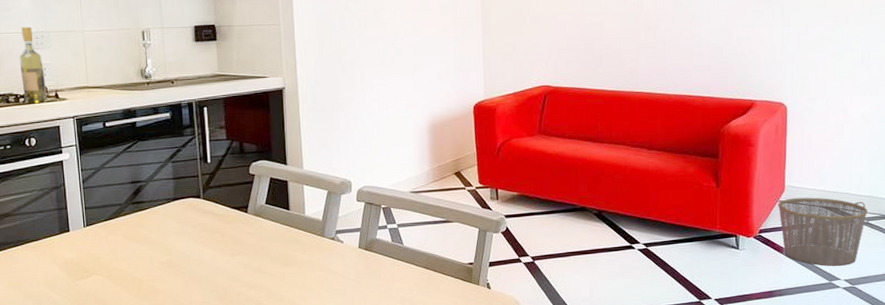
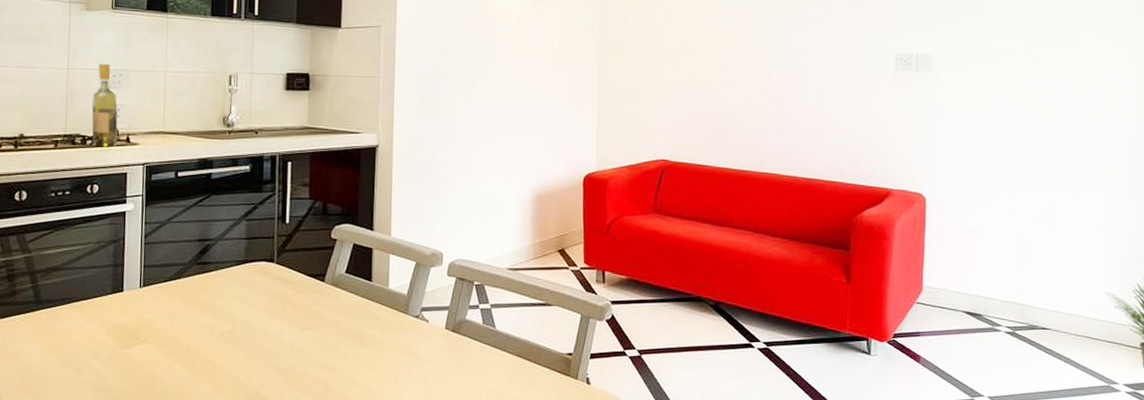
basket: present [778,197,868,266] -> none [915,300,1014,380]

